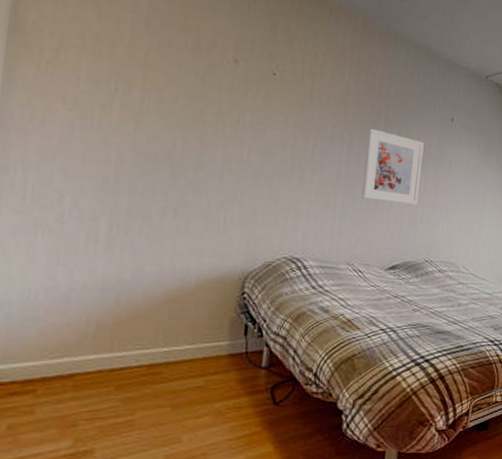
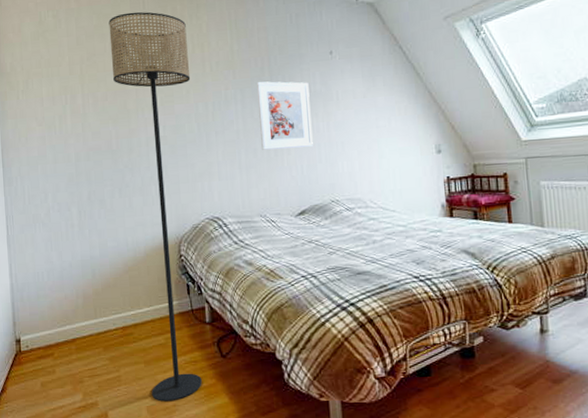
floor lamp: none [175,9,299,450] -> present [108,11,202,402]

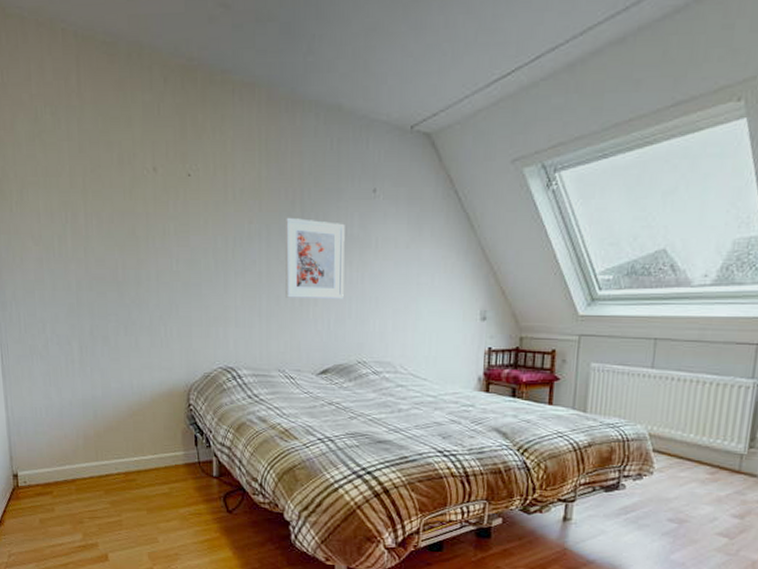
floor lamp: present [108,11,202,402] -> none [117,117,210,550]

